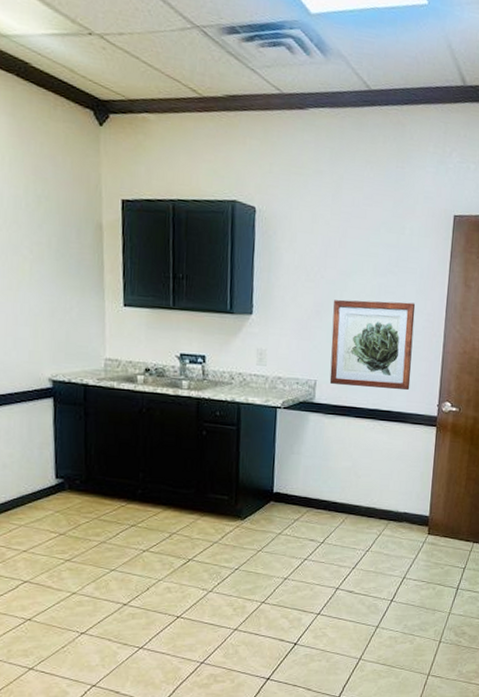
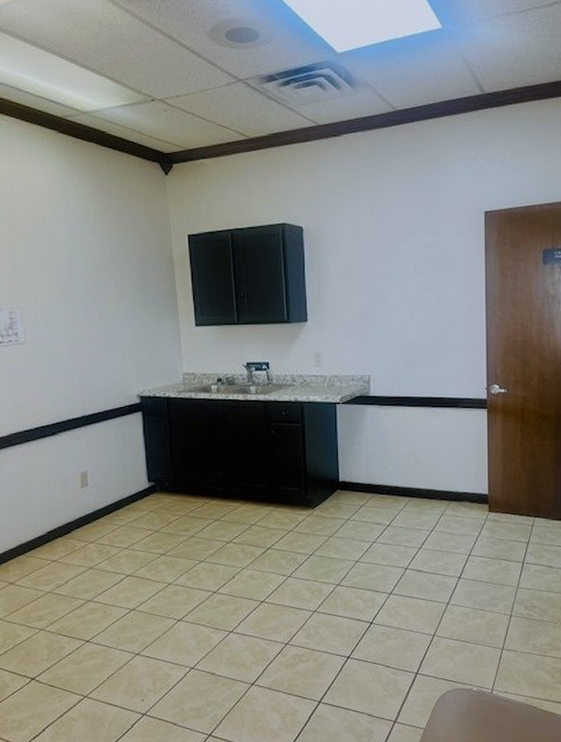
wall art: present [329,299,416,391] -> none [379,296,458,378]

